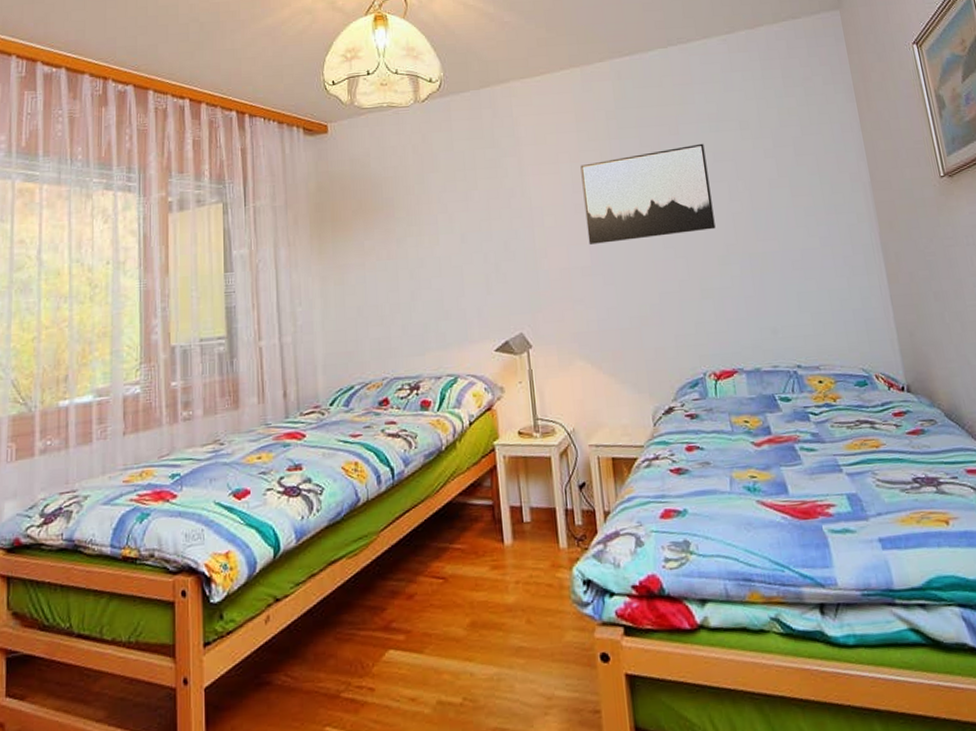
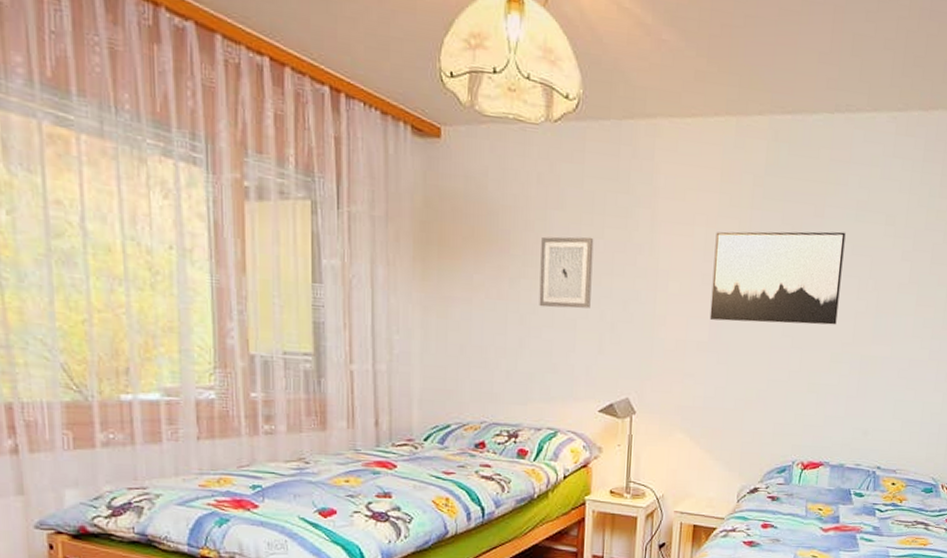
wall art: none [422,190,474,260] -> present [539,236,594,309]

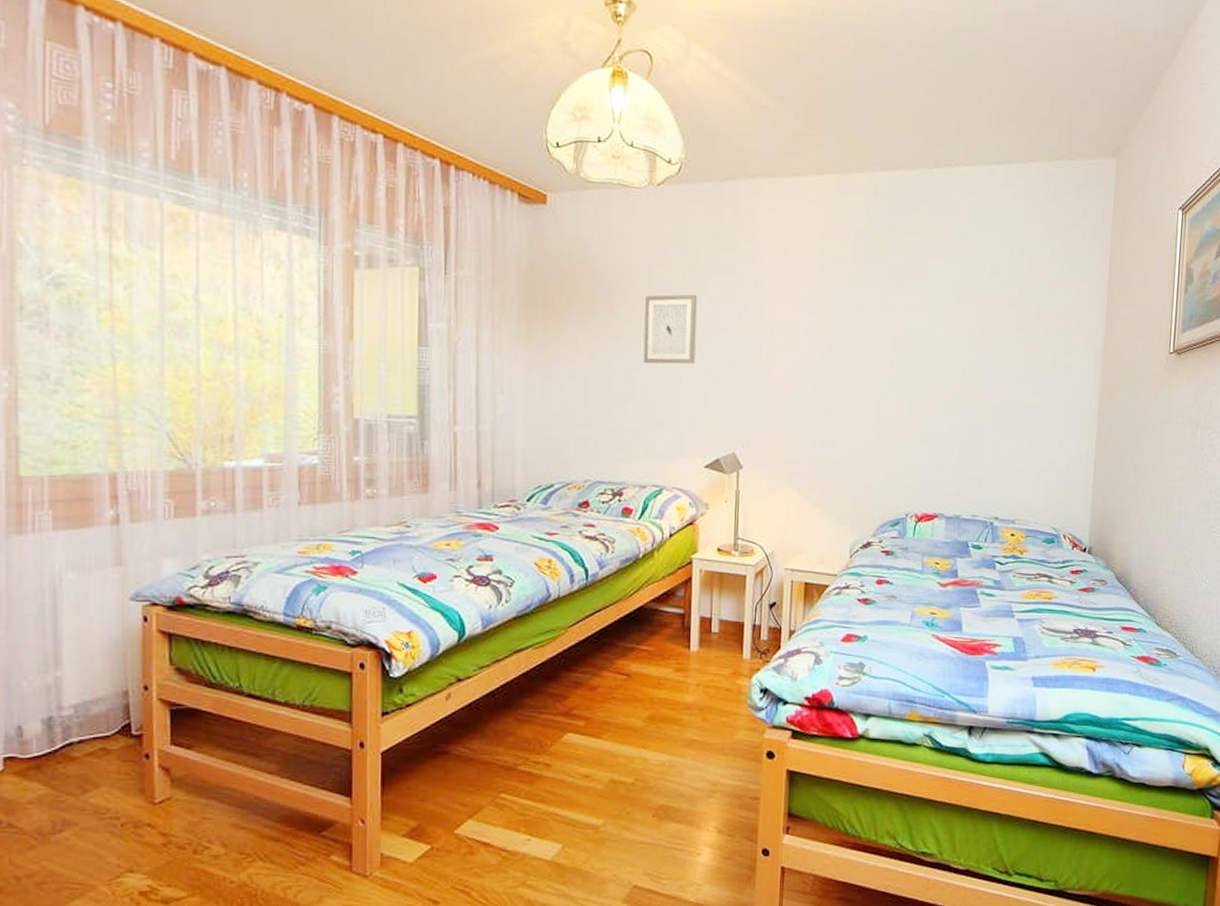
wall art: present [709,231,846,325] -> none [815,281,950,374]

